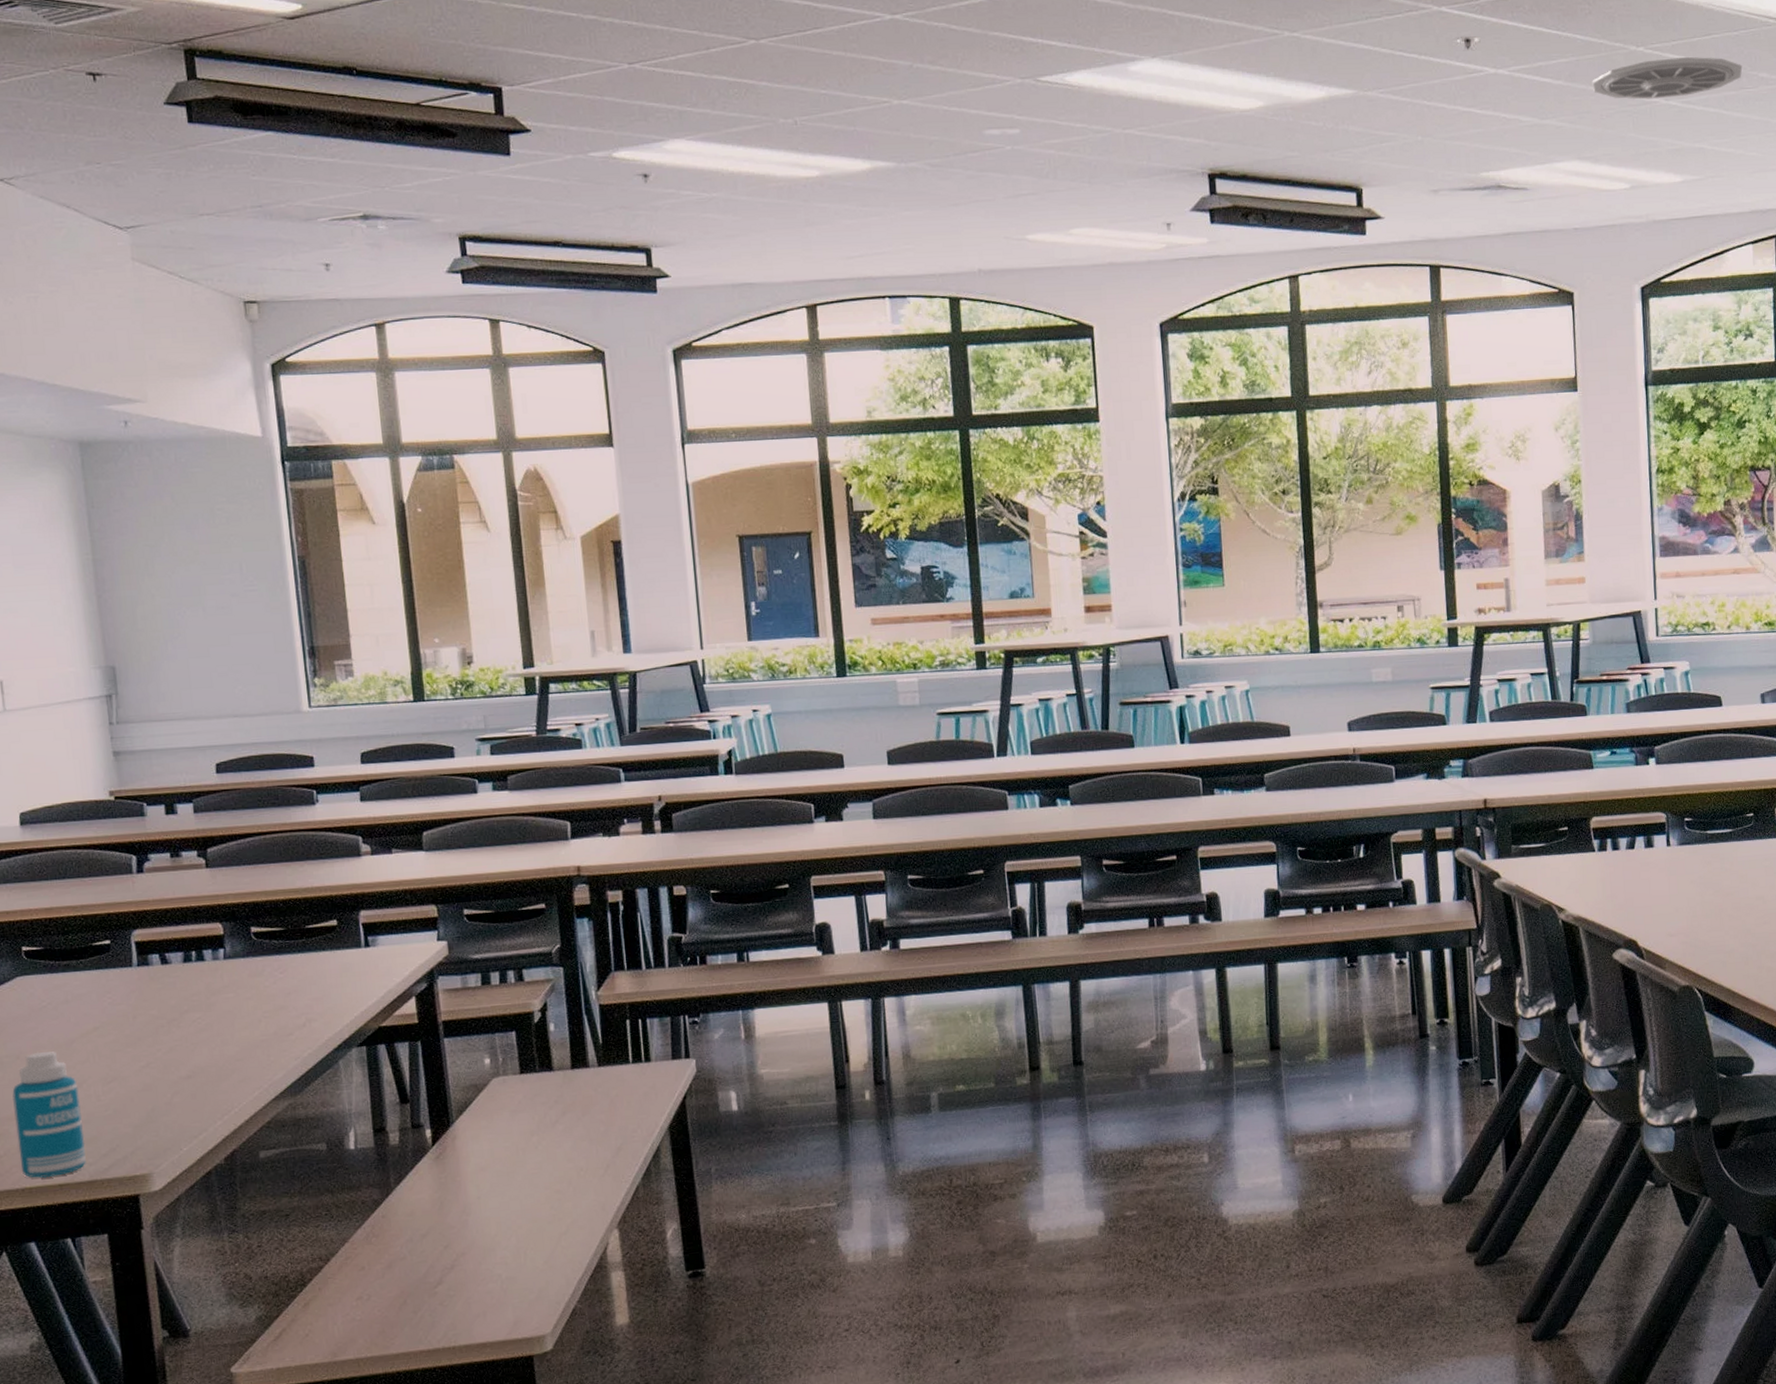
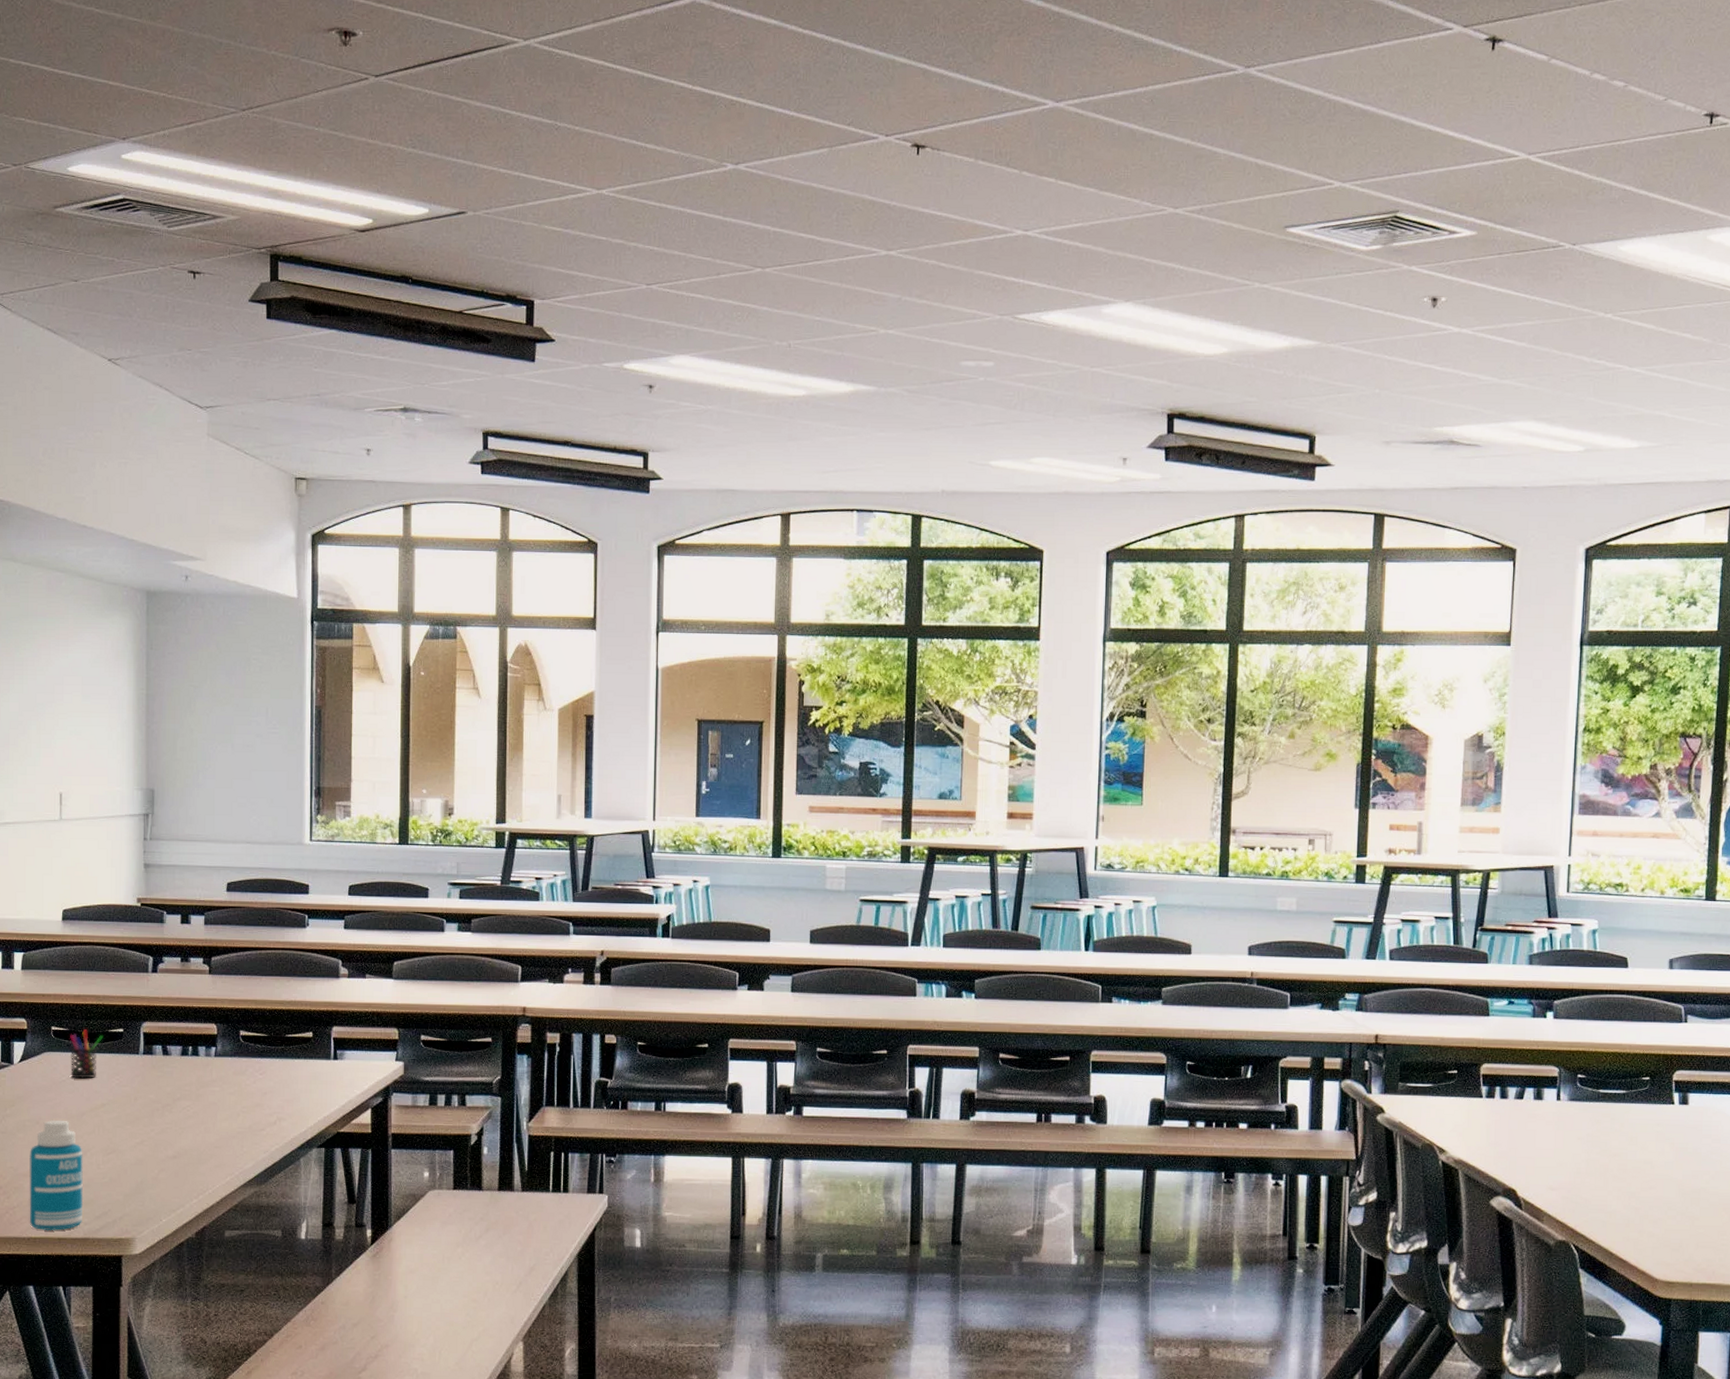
pen holder: none [45,945,87,1003] -> present [70,1029,103,1079]
ceiling vent: present [1592,57,1743,100] -> none [1556,326,1713,365]

